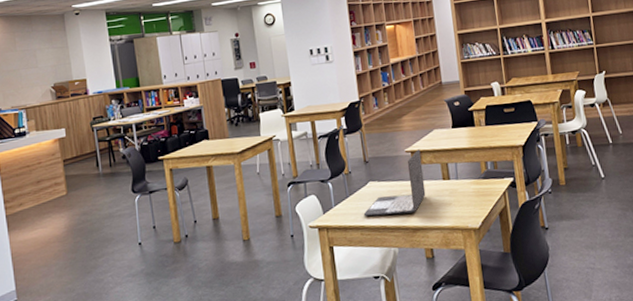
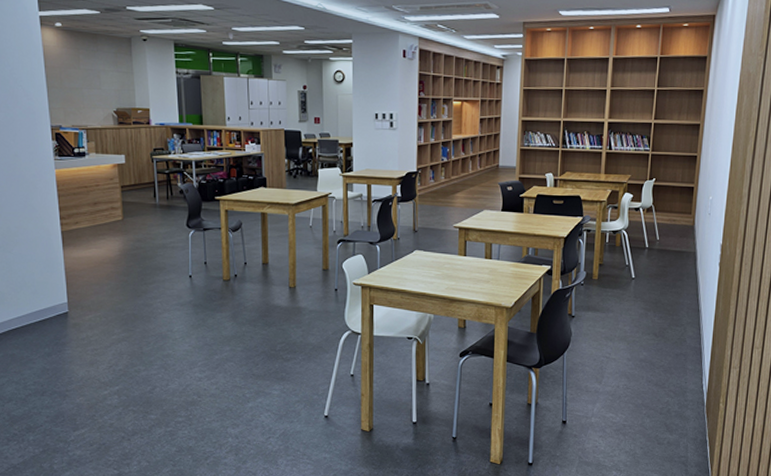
laptop: present [363,149,426,217] -> none [405,226,468,285]

